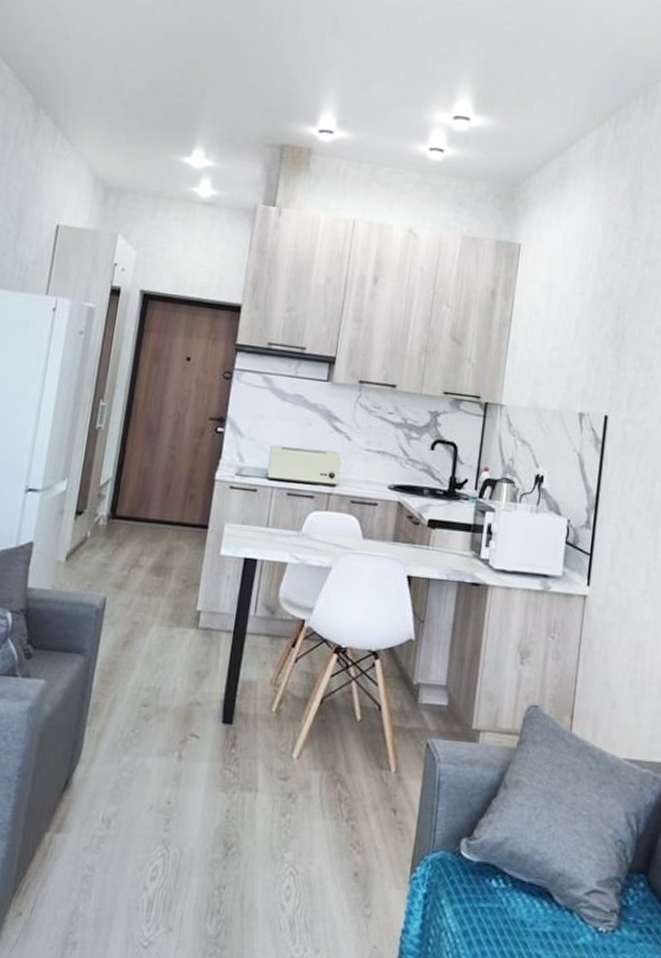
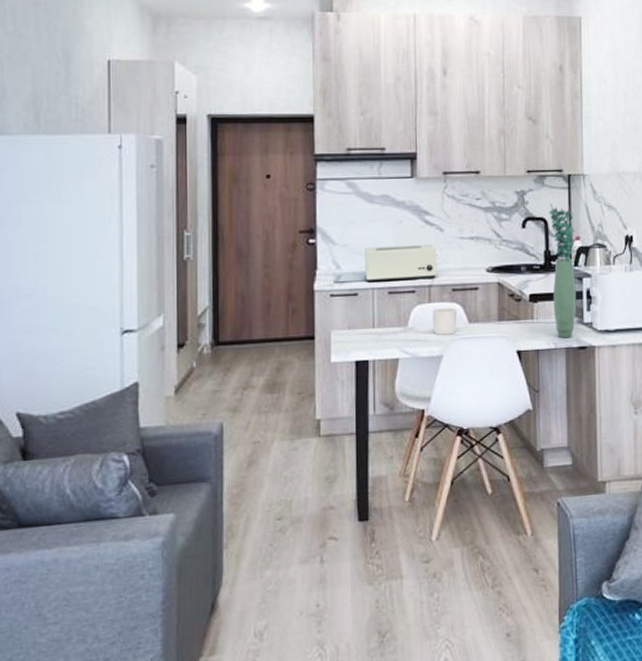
mug: none [326,518,353,547] -> present [433,307,457,335]
vase: none [450,429,485,572] -> present [549,204,577,339]

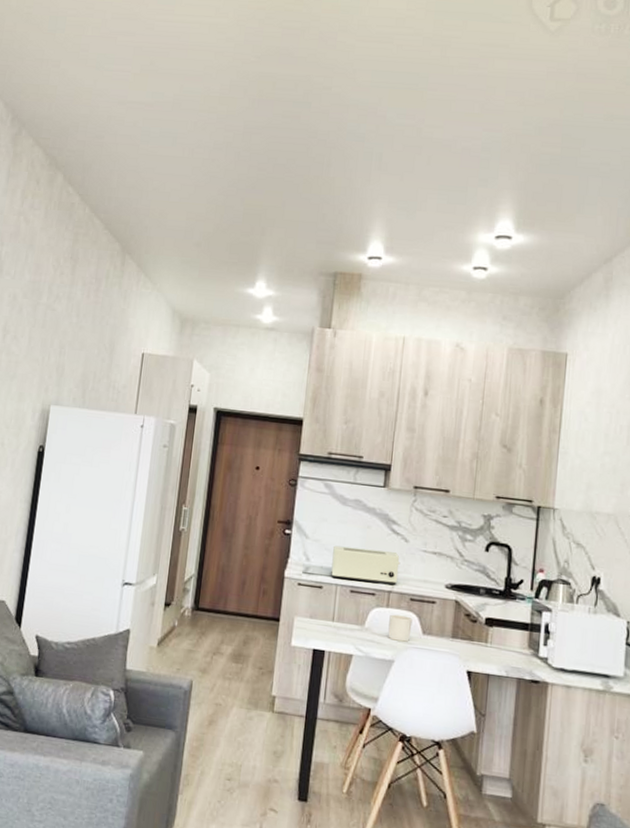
vase: present [549,204,577,339] -> none [508,532,539,669]

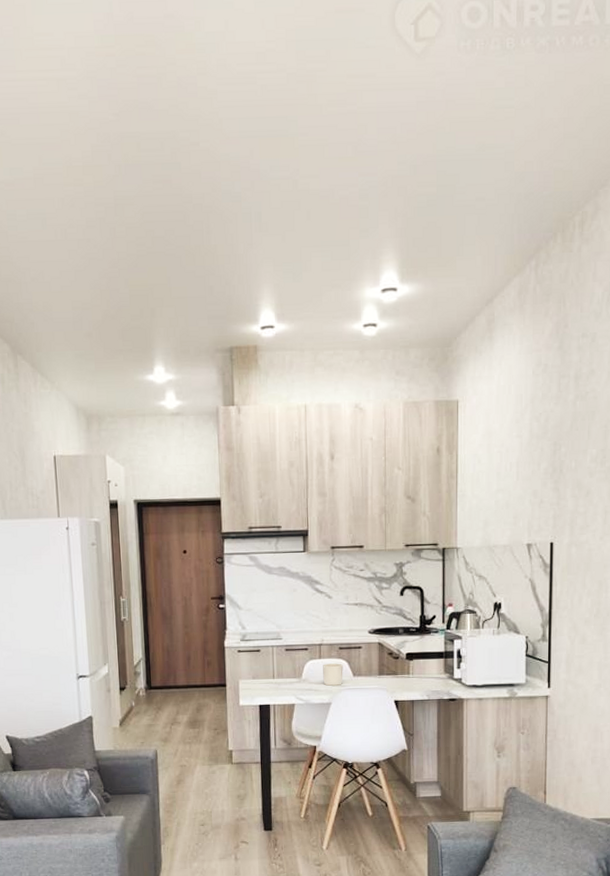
toaster: present [330,545,401,586] -> none [265,609,327,641]

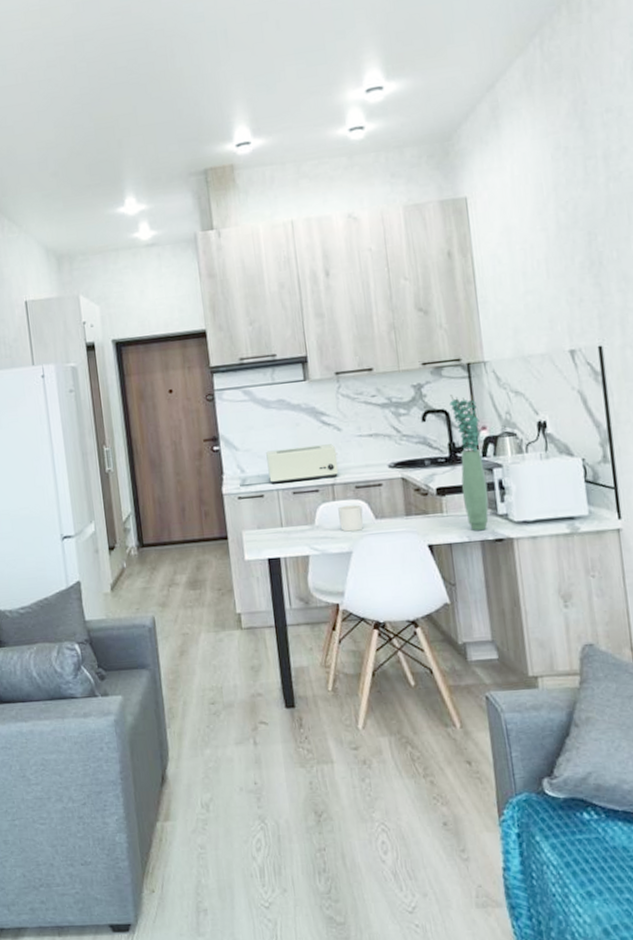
toaster: none [265,609,327,641] -> present [266,444,339,484]
vase: none [425,574,448,691] -> present [449,395,489,531]

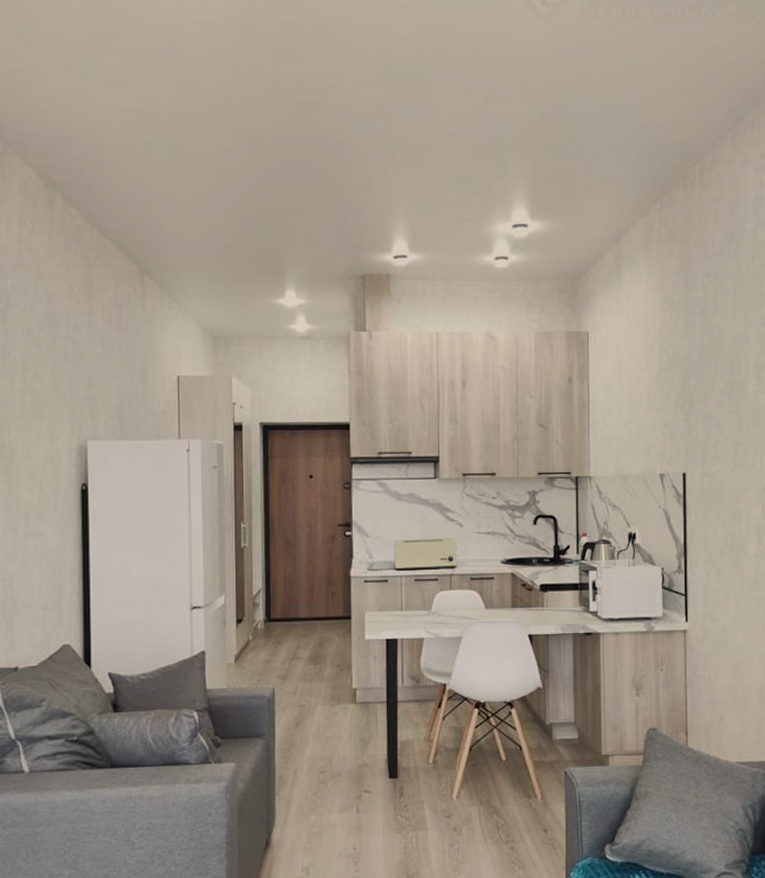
mug: present [338,504,364,532] -> none [453,594,475,619]
vase: present [449,395,489,531] -> none [558,503,583,625]

